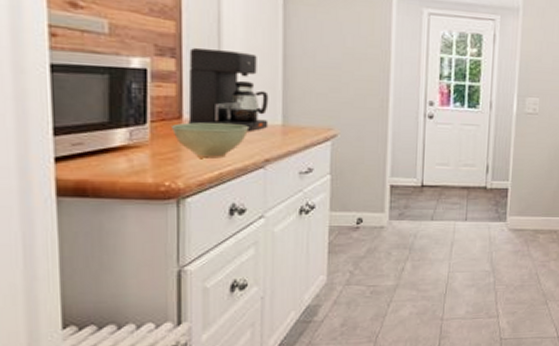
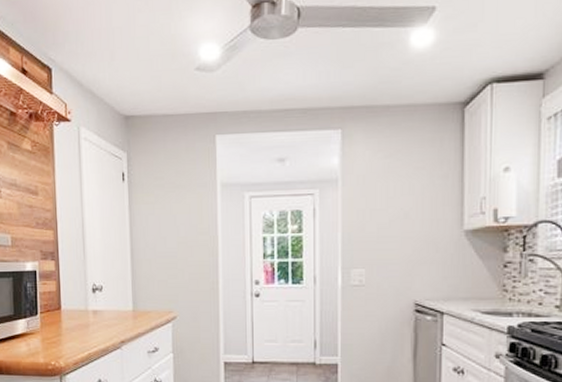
bowl: present [170,122,250,160] -> none [53,310,109,342]
coffee maker: present [188,48,269,133] -> none [64,250,122,318]

